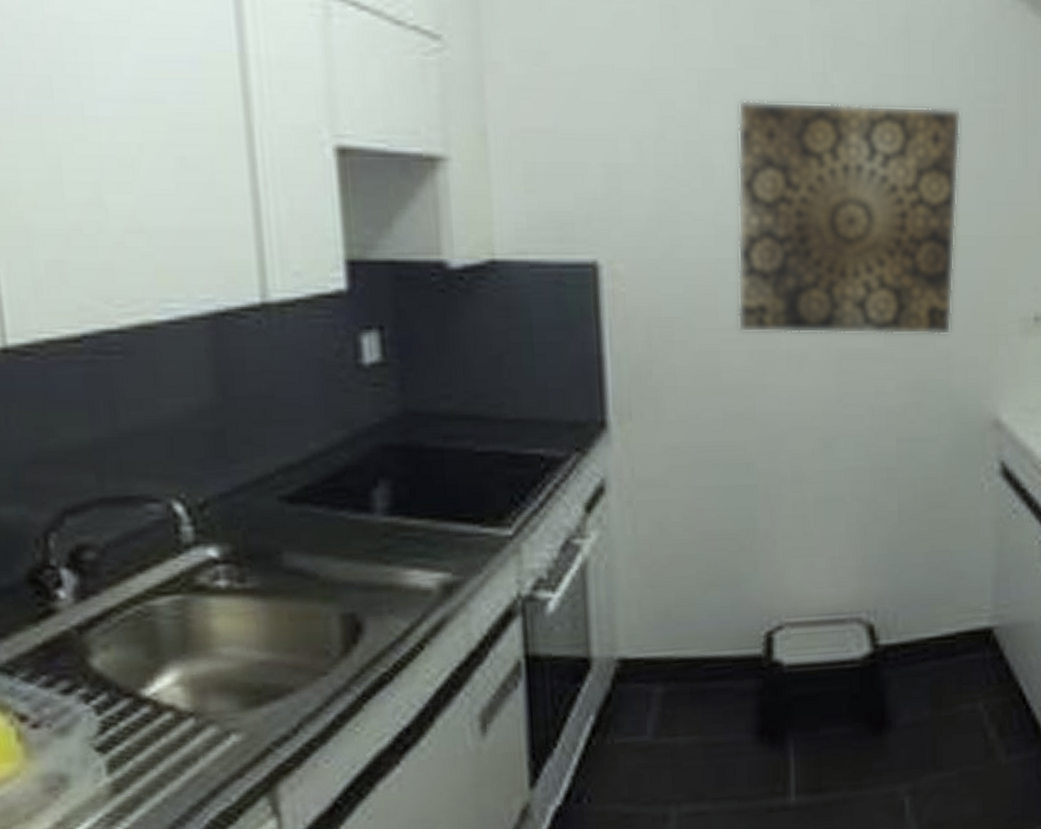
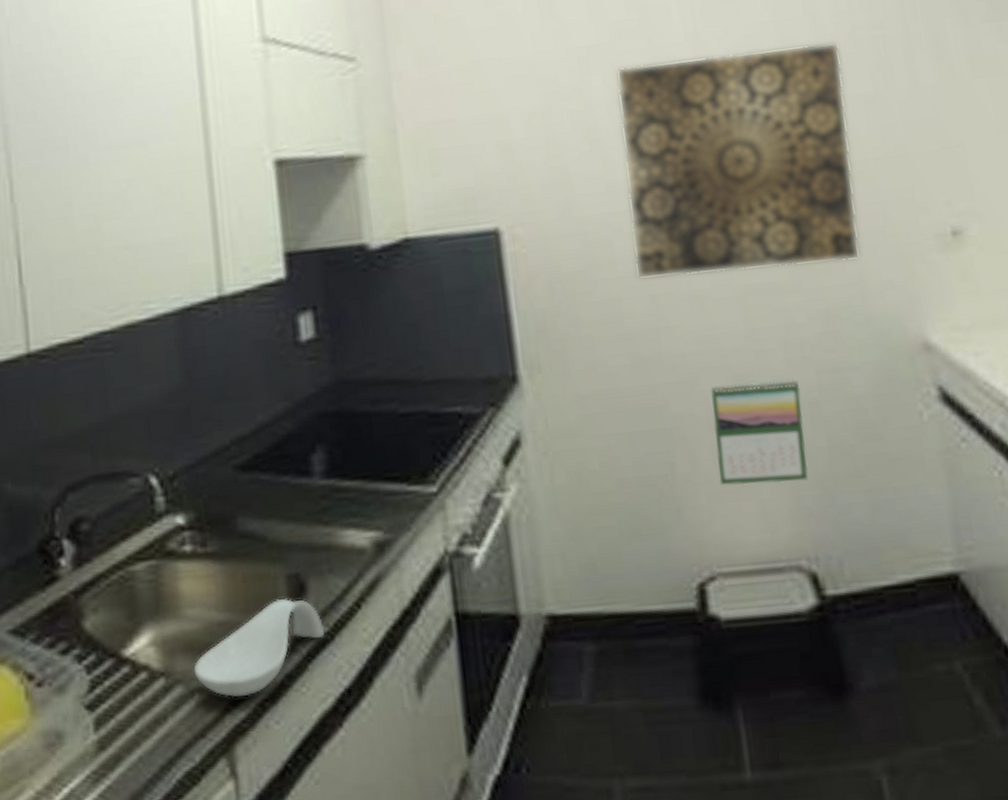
spoon rest: none [229,637,383,738] -> present [193,597,325,698]
calendar: none [796,444,881,543] -> present [710,379,809,486]

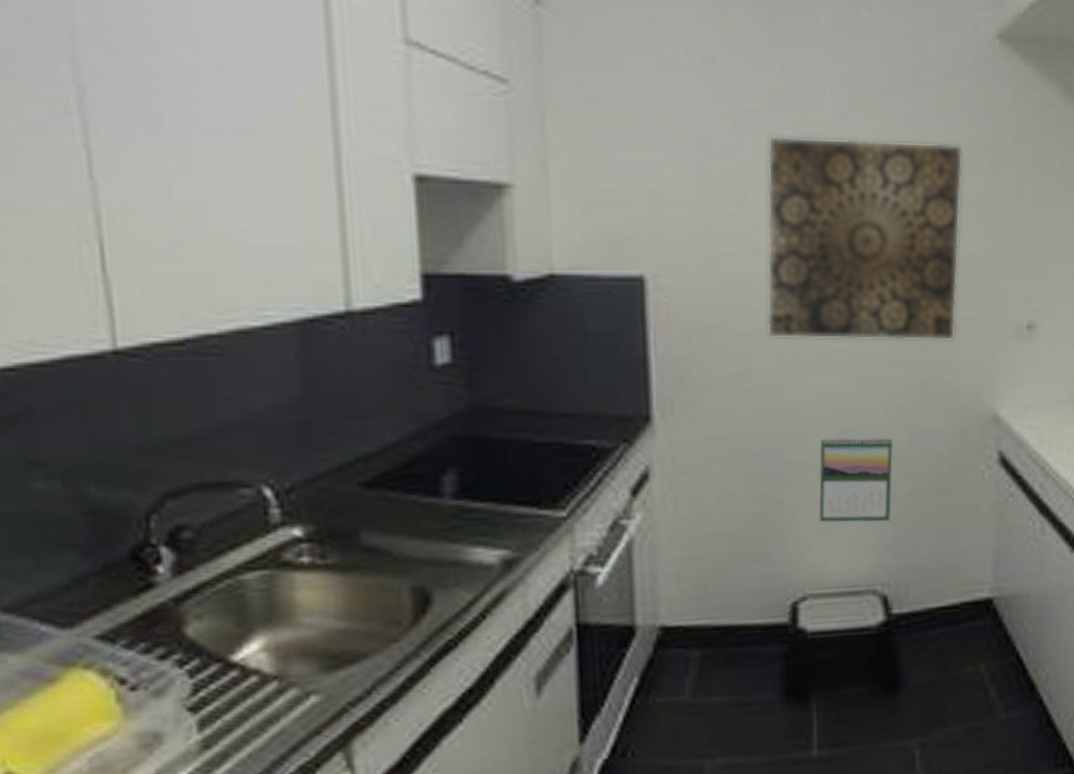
spoon rest: present [193,597,325,698] -> none [309,608,449,699]

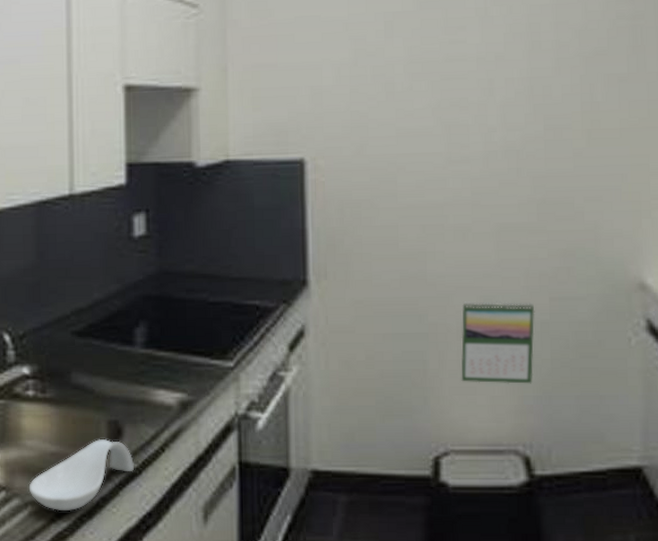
spoon rest: none [309,608,449,699] -> present [28,438,135,512]
wall art: present [766,136,964,341] -> none [412,27,605,211]

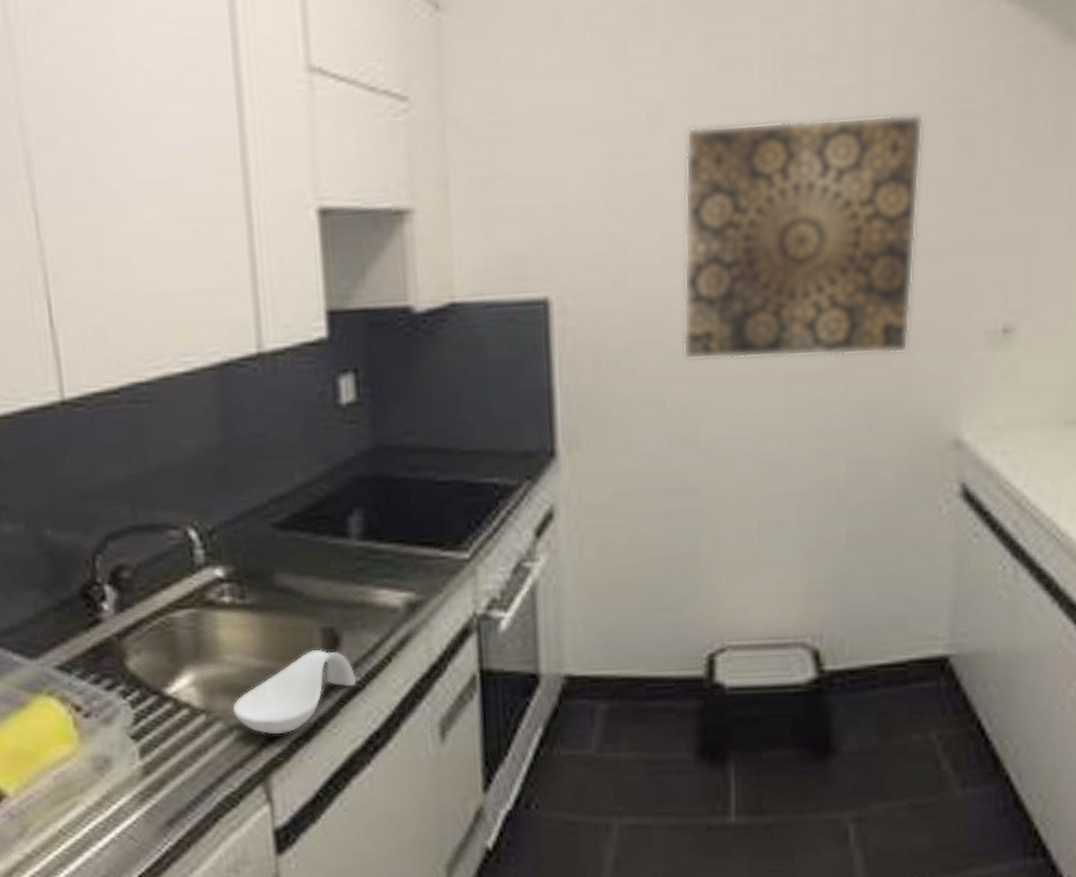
wall art: none [412,27,605,211] -> present [683,114,924,360]
calendar: present [461,301,535,384] -> none [740,467,829,567]

